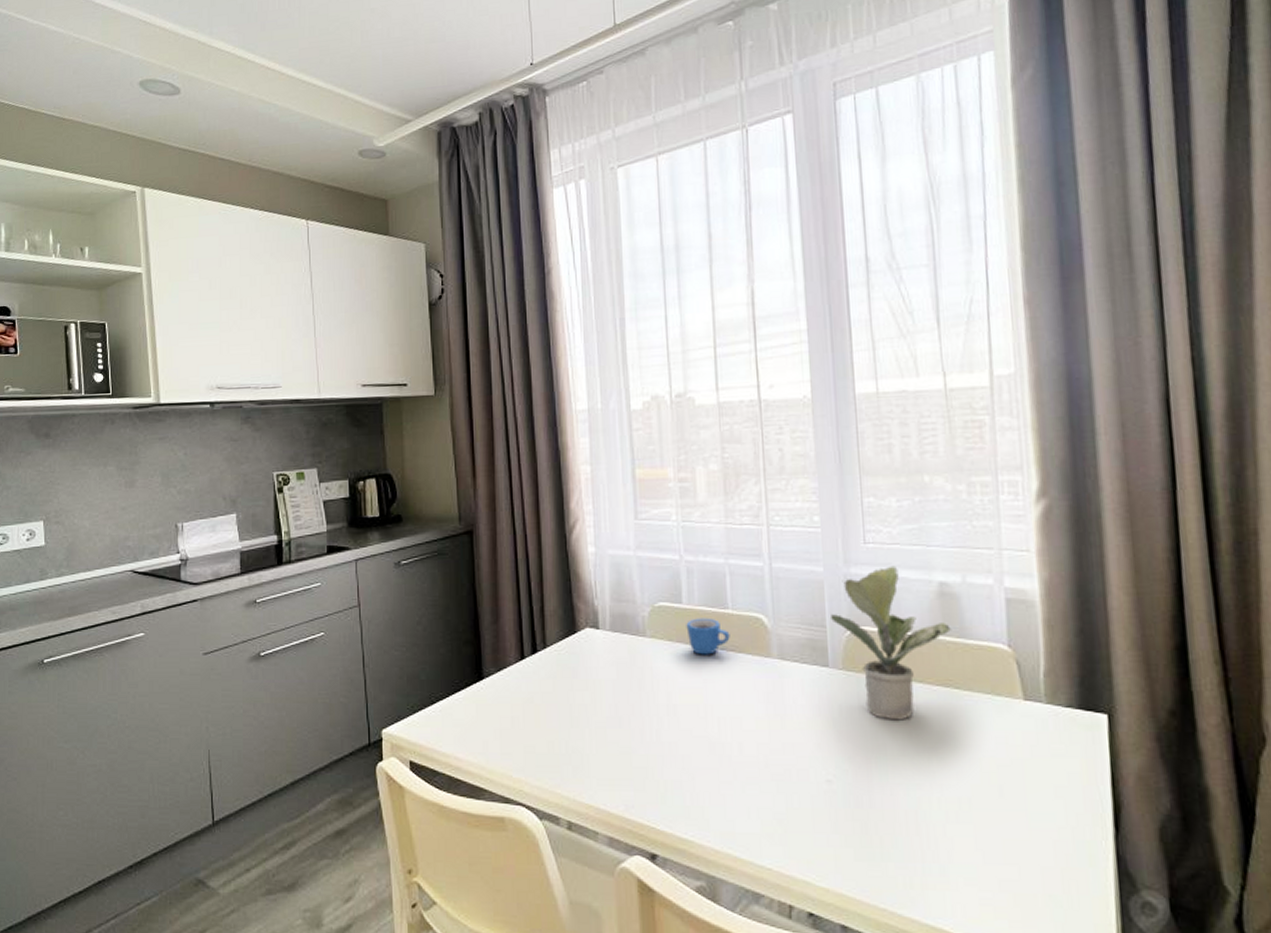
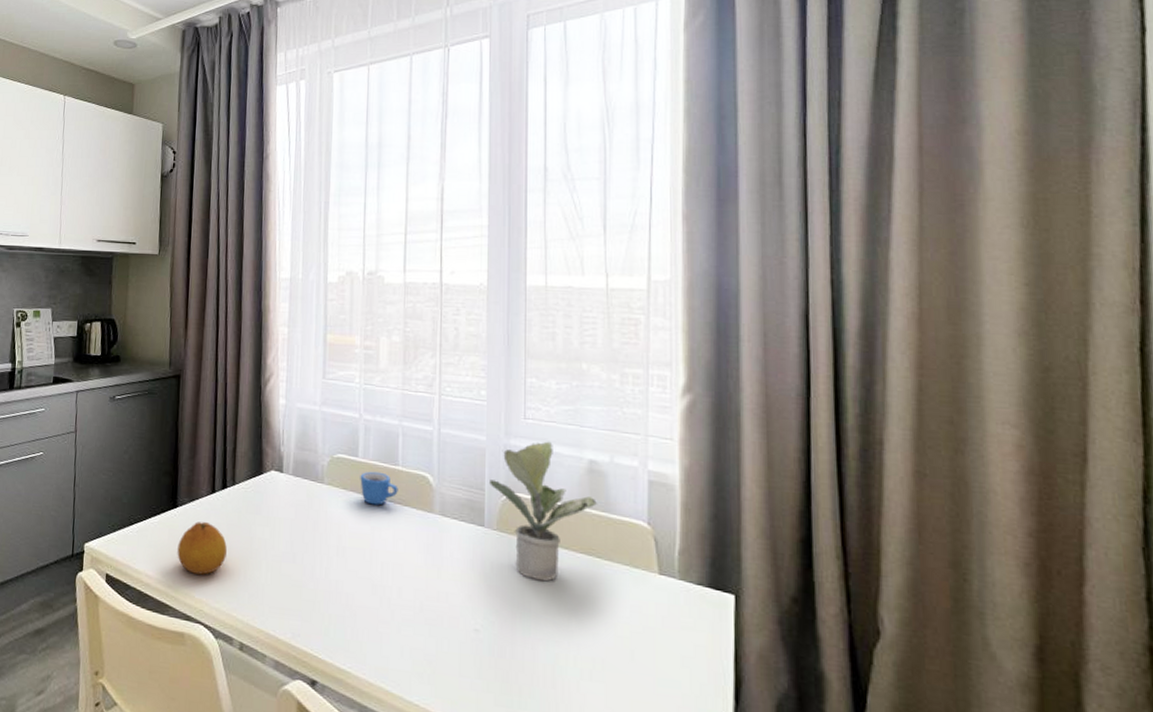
fruit: none [488,693,544,751] -> present [177,522,227,575]

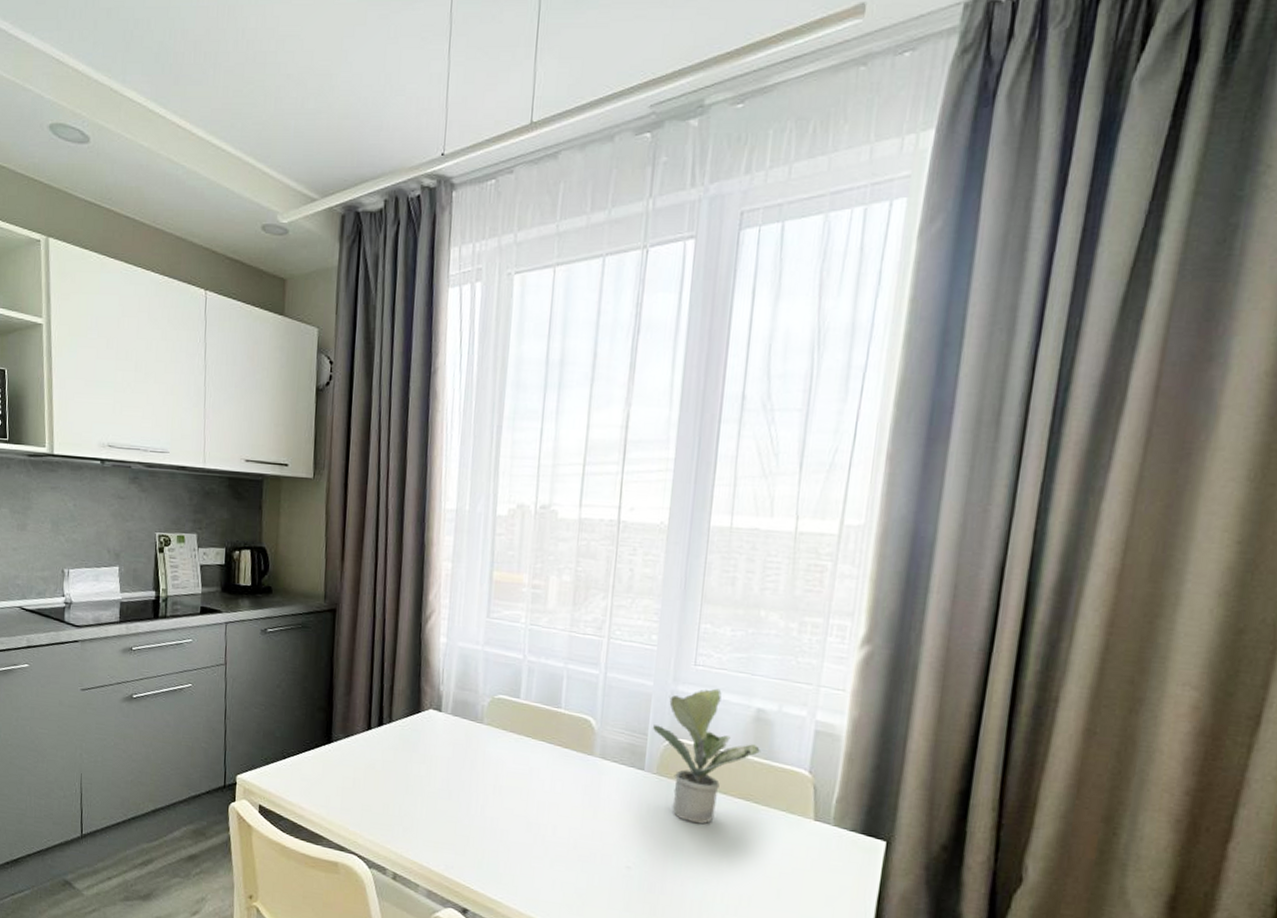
fruit: present [177,522,227,575] -> none [331,757,382,809]
mug: present [360,471,398,506] -> none [520,713,560,747]

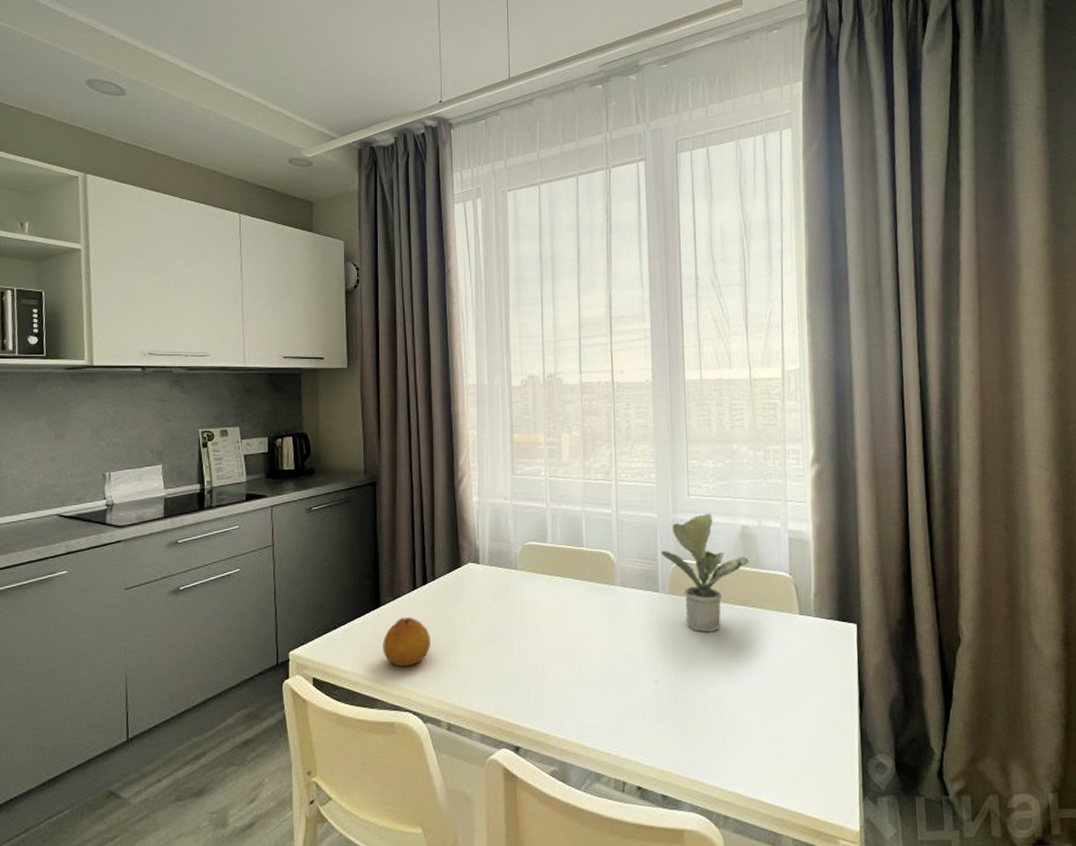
fruit: none [331,757,382,809] -> present [383,618,430,667]

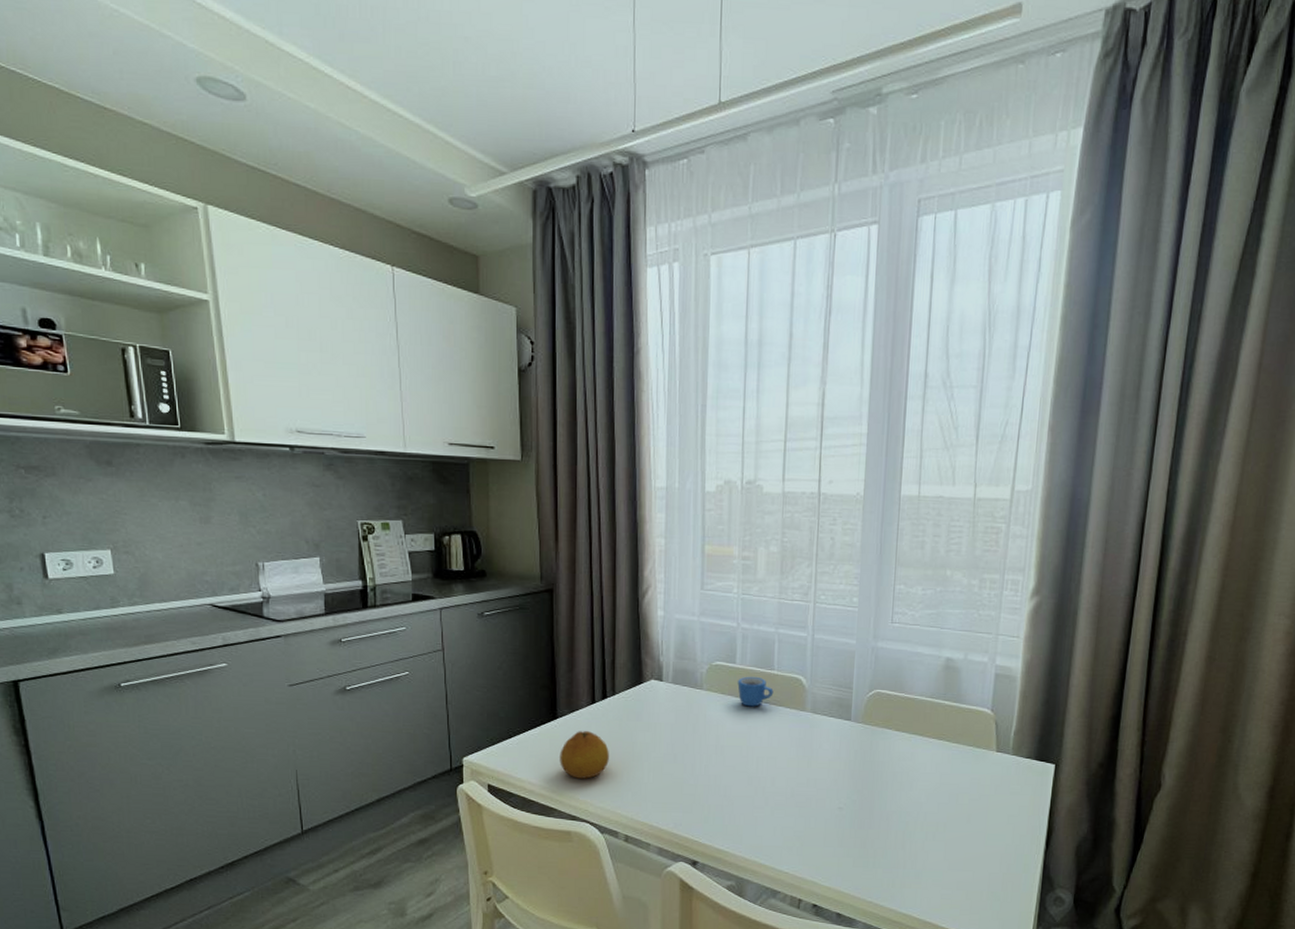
mug: none [550,554,584,584] -> present [737,676,774,707]
potted plant: present [662,513,750,633] -> none [857,642,951,764]

